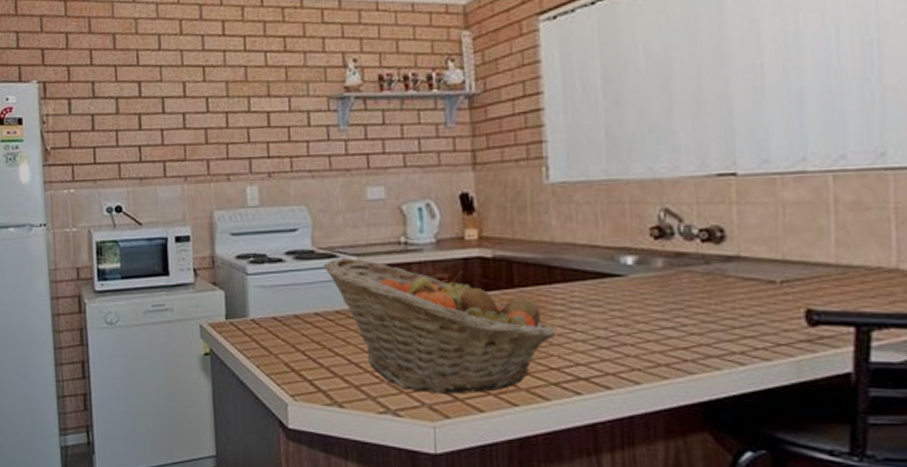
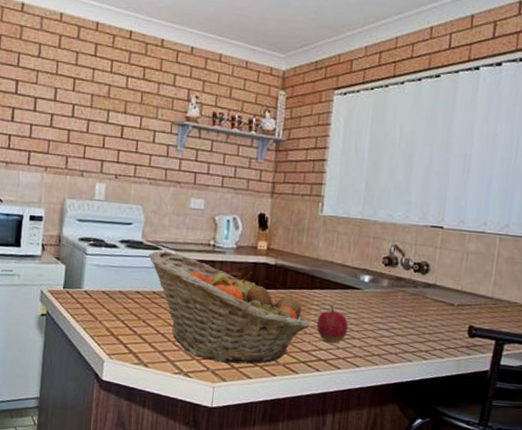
apple: none [566,302,614,354] -> present [316,305,349,343]

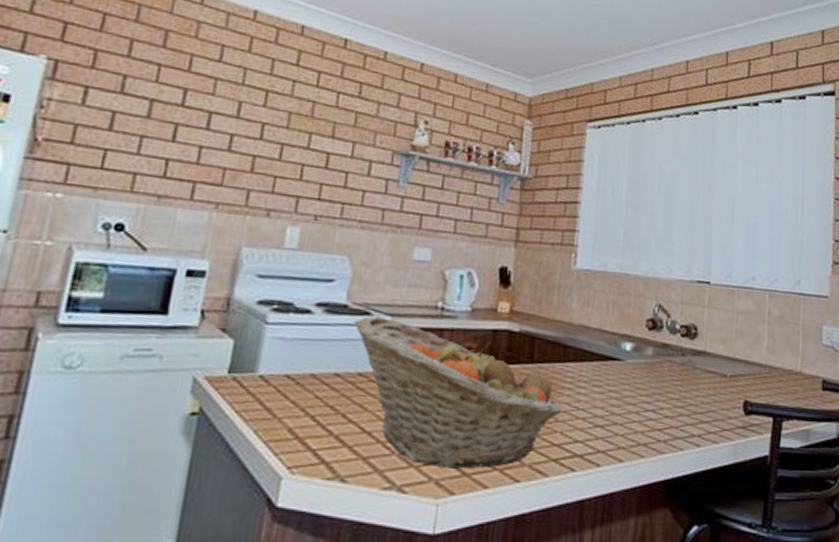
apple: present [316,305,349,343] -> none [570,382,609,432]

